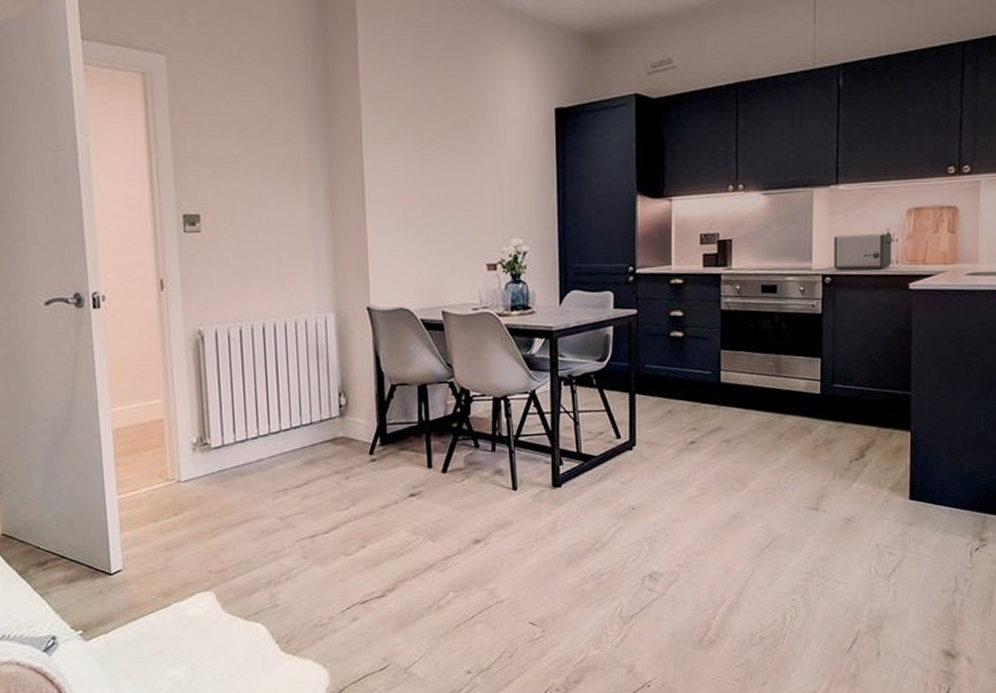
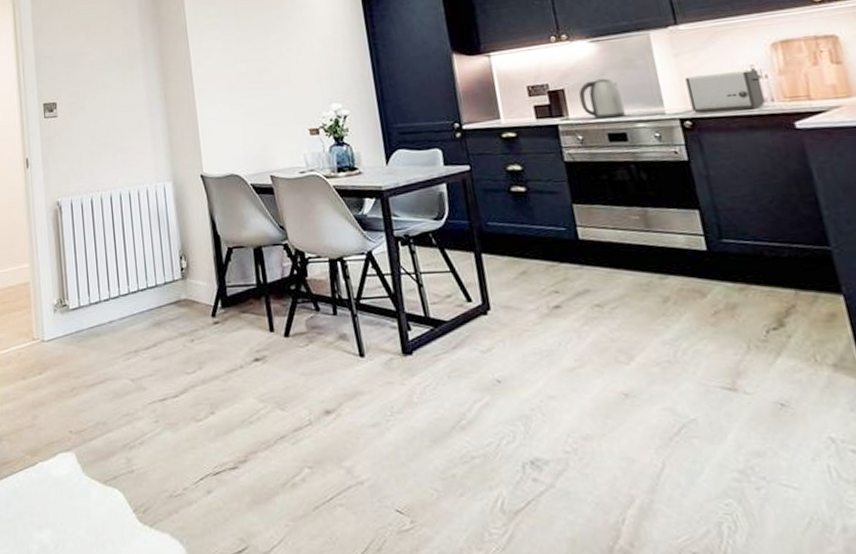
kettle: none [744,231,779,271] -> present [579,78,626,119]

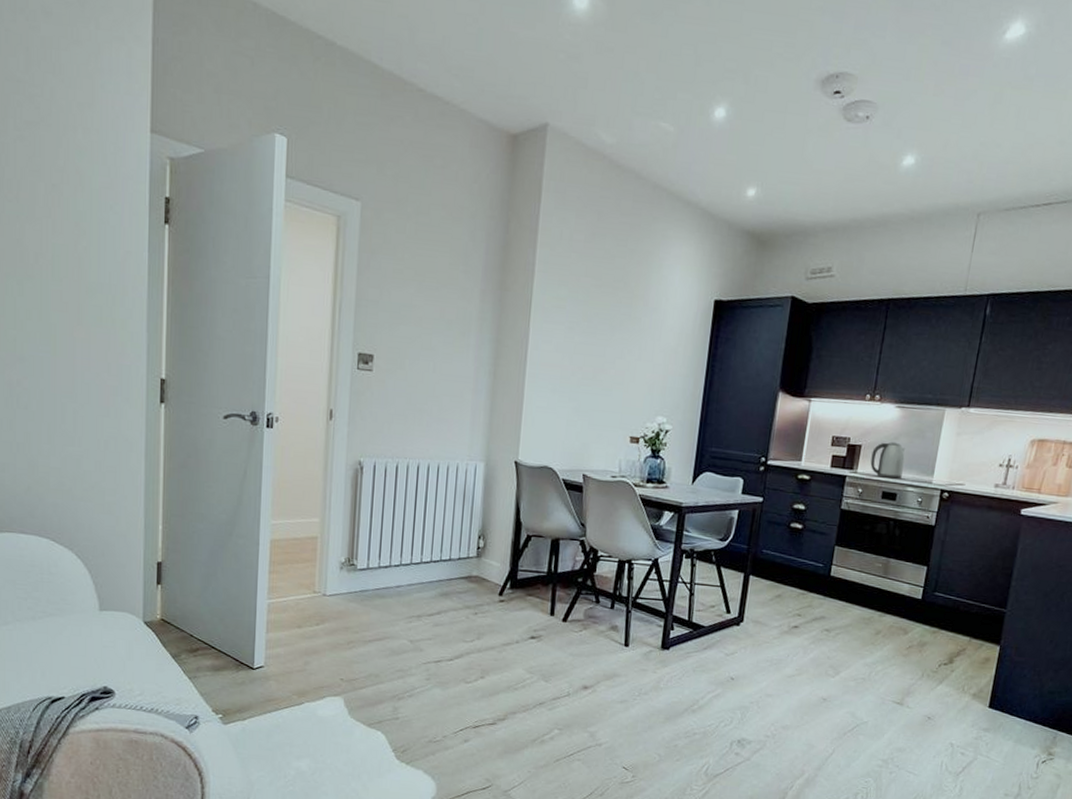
toaster: present [685,70,766,114] -> none [953,455,1013,493]

